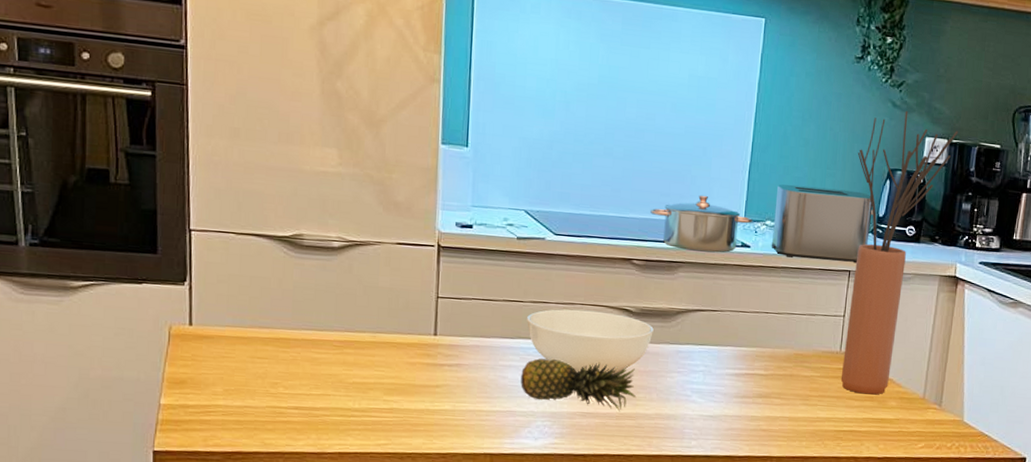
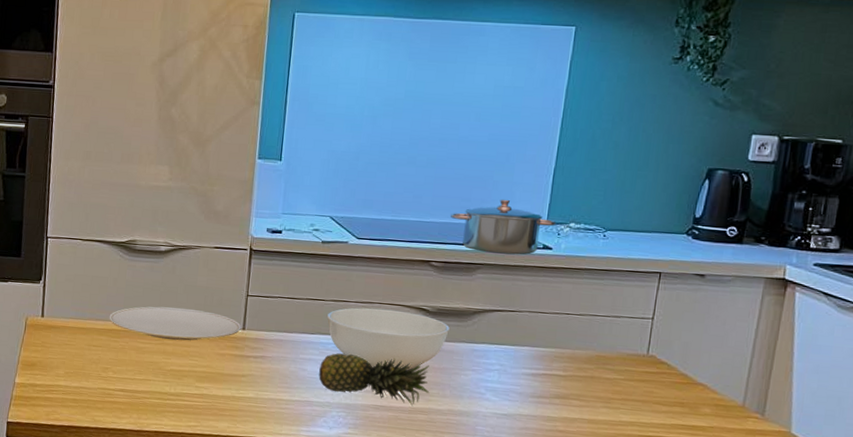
plate: none [275,311,433,349] -> present [109,306,241,341]
toaster: present [771,184,874,264] -> none [574,187,689,265]
vase: present [840,110,959,395] -> none [647,108,792,401]

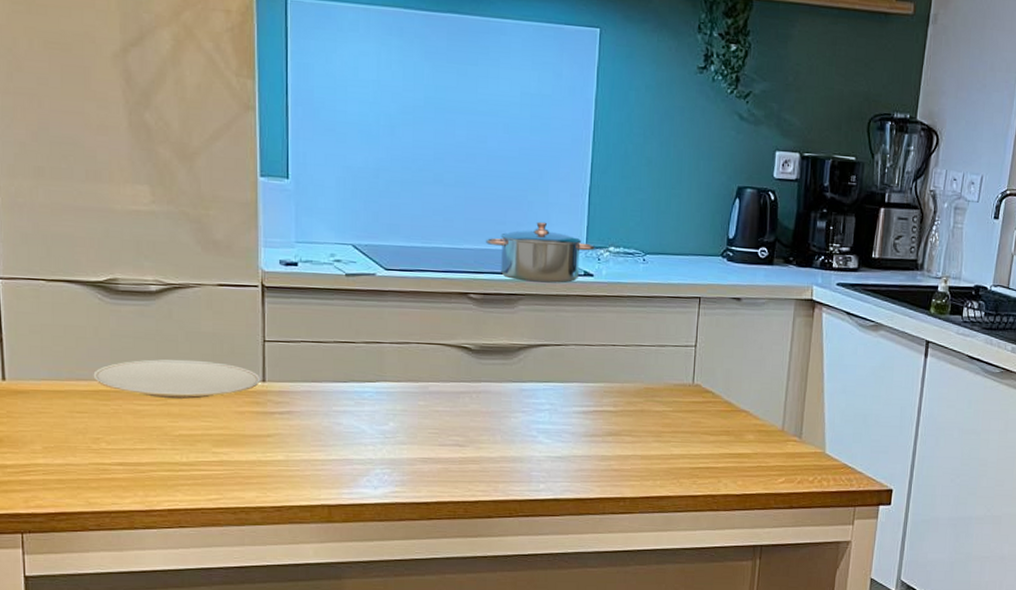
fruit: present [318,353,430,405] -> none [357,402,480,455]
bowl: present [326,307,451,371] -> none [359,348,496,417]

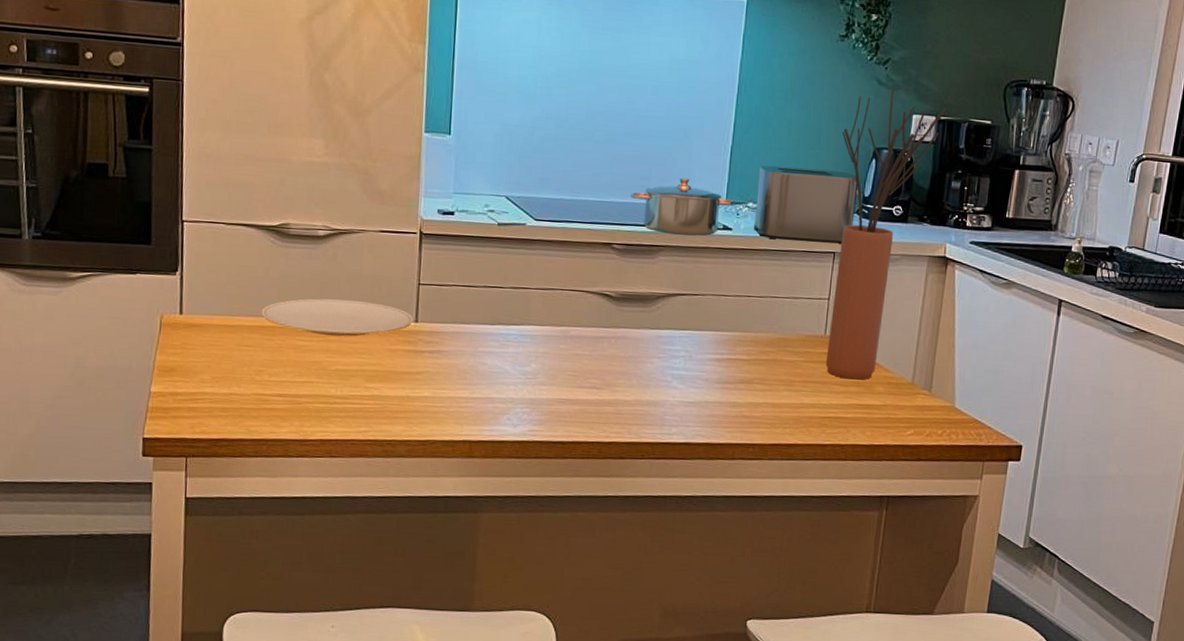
toaster: none [615,207,723,290] -> present [753,165,859,245]
vase: none [694,123,811,429] -> present [825,88,947,380]

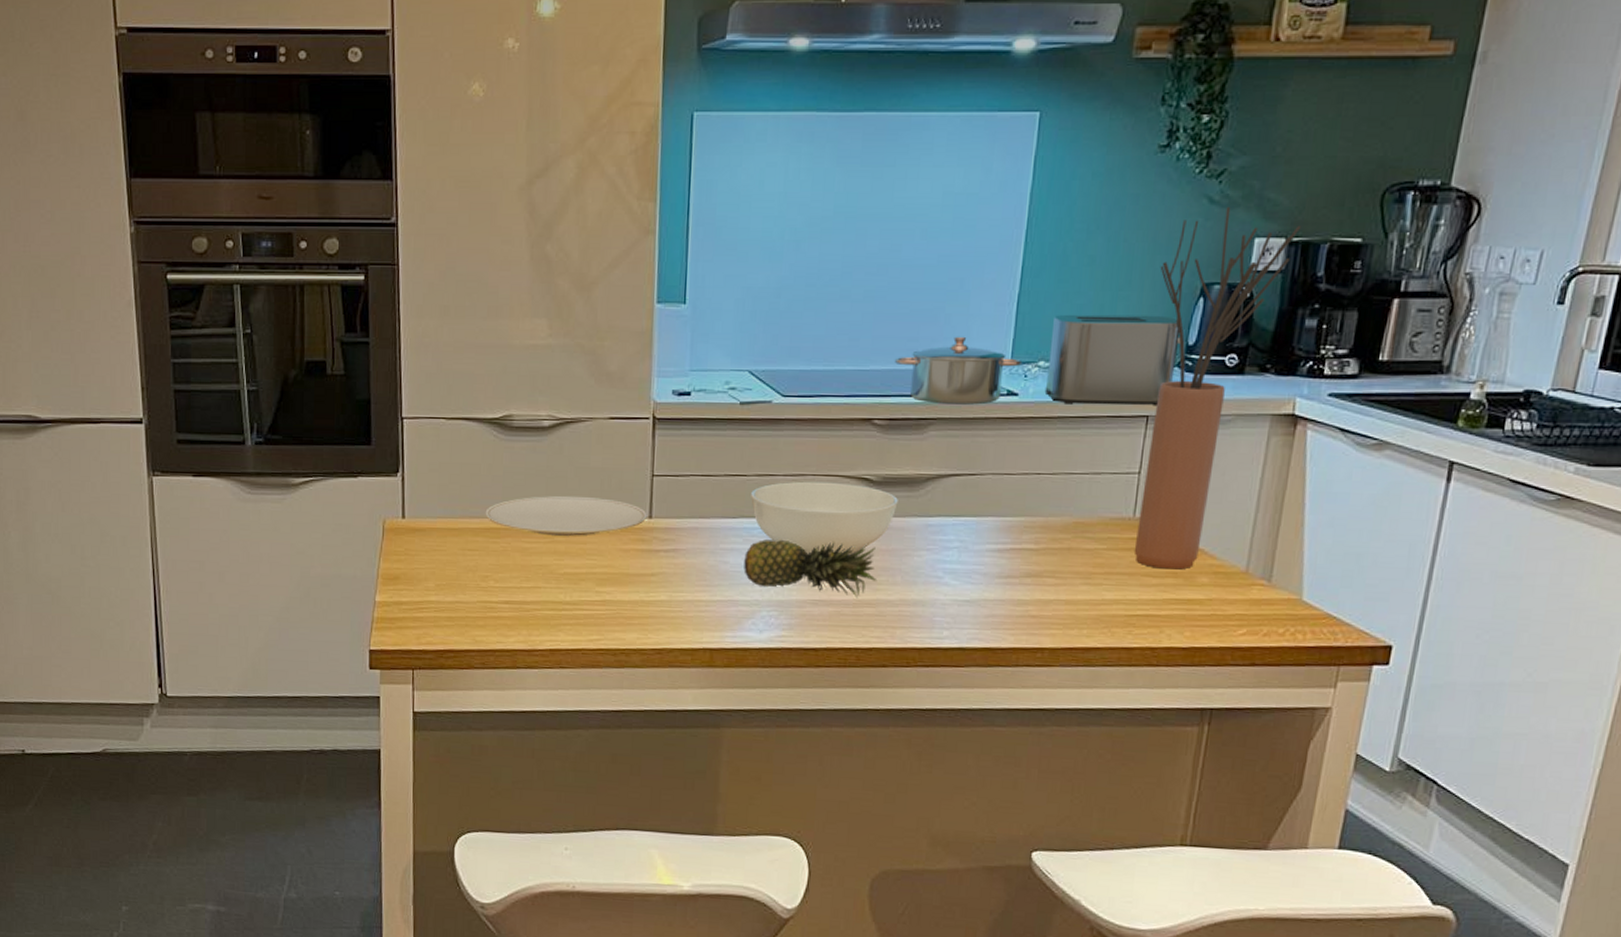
fruit: none [500,344,616,397] -> present [743,539,877,597]
bowl: none [506,294,635,361] -> present [750,481,899,556]

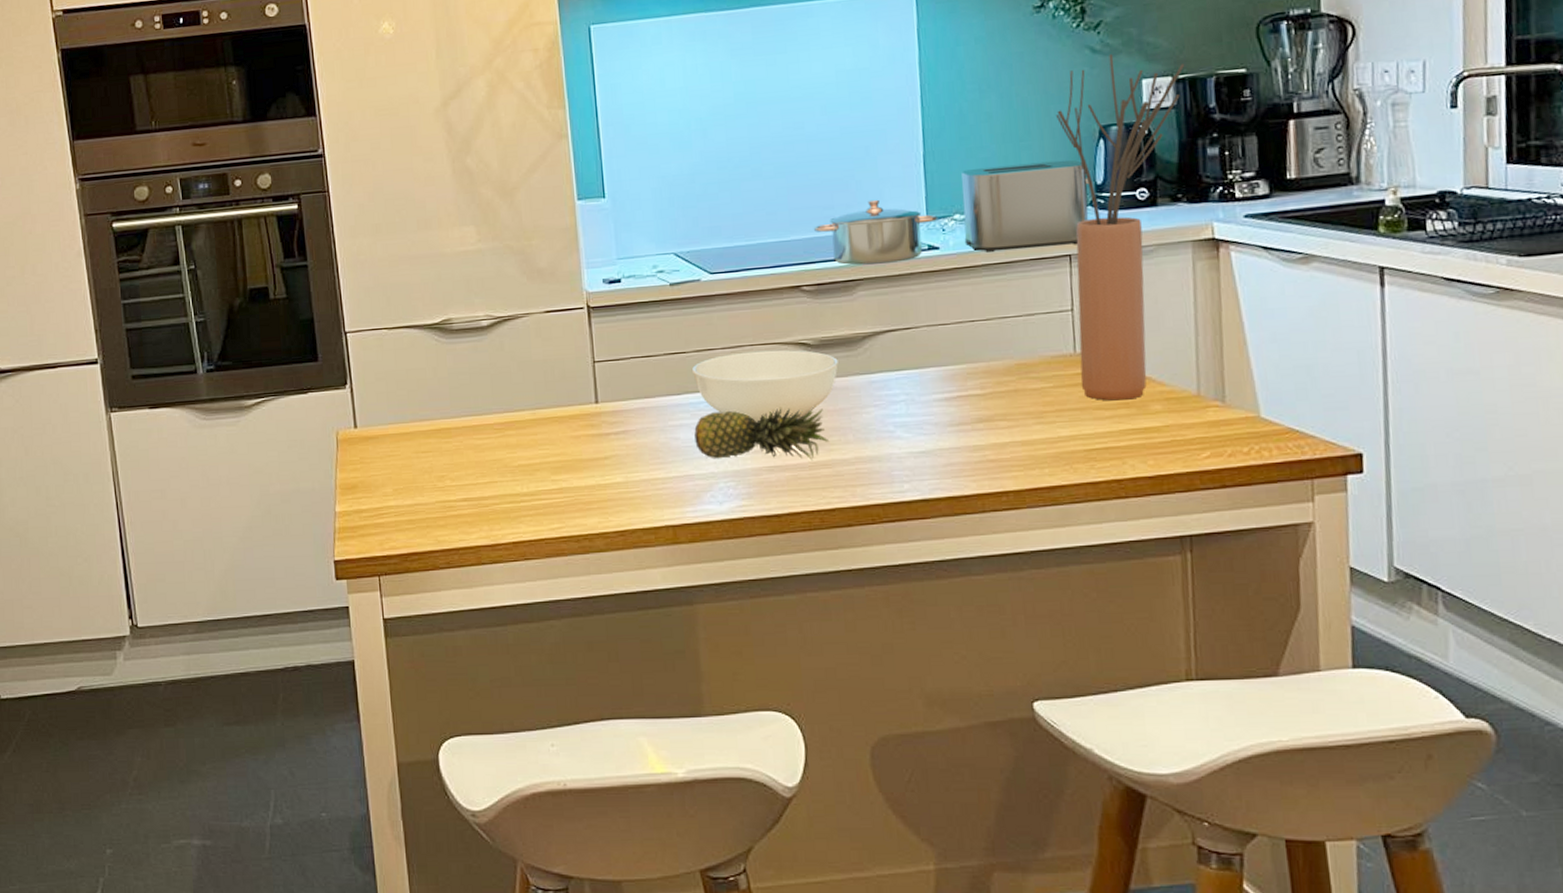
plate: present [485,495,647,536] -> none [435,388,594,430]

